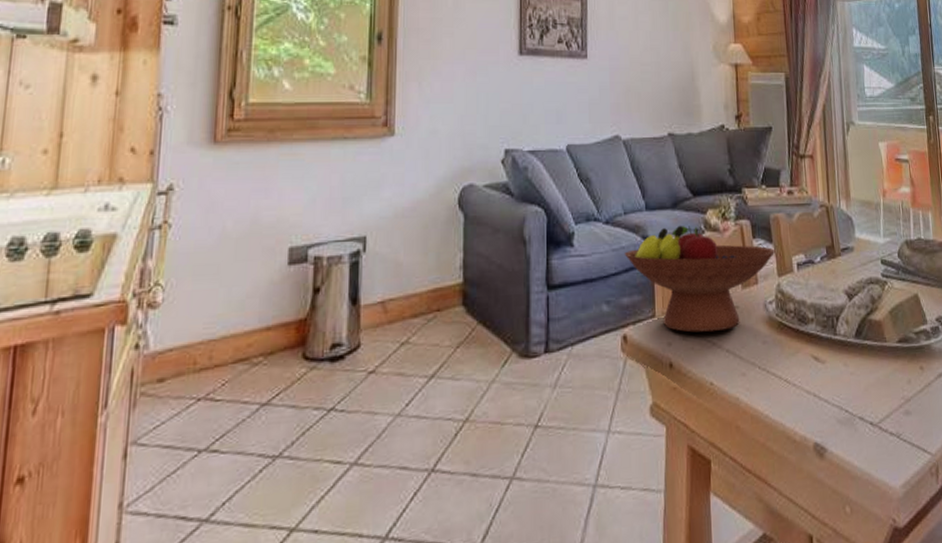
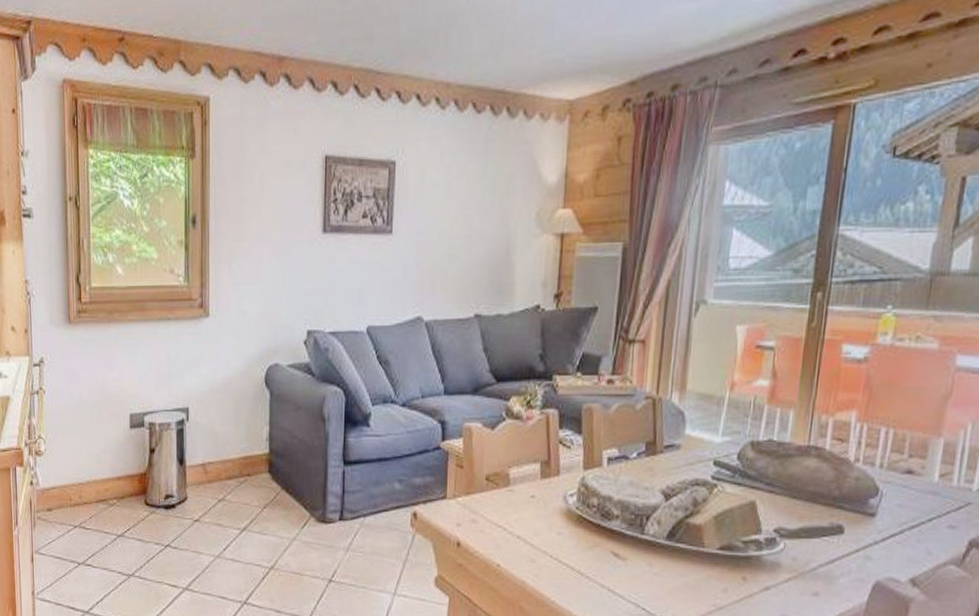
fruit bowl: present [625,225,776,333] -> none [420,411,584,517]

